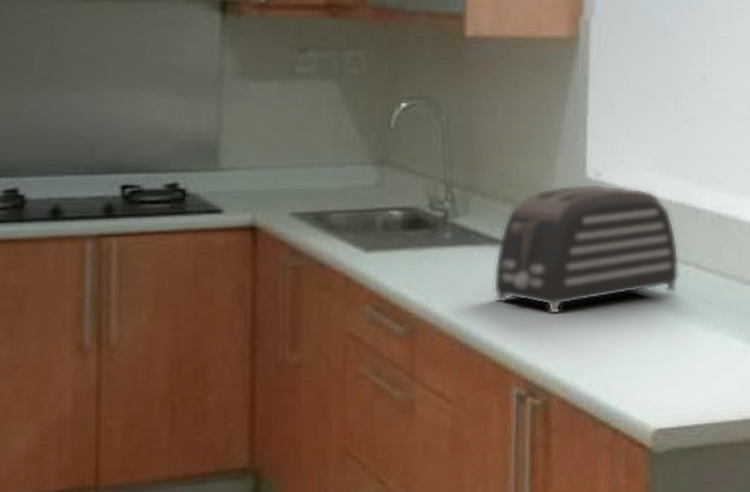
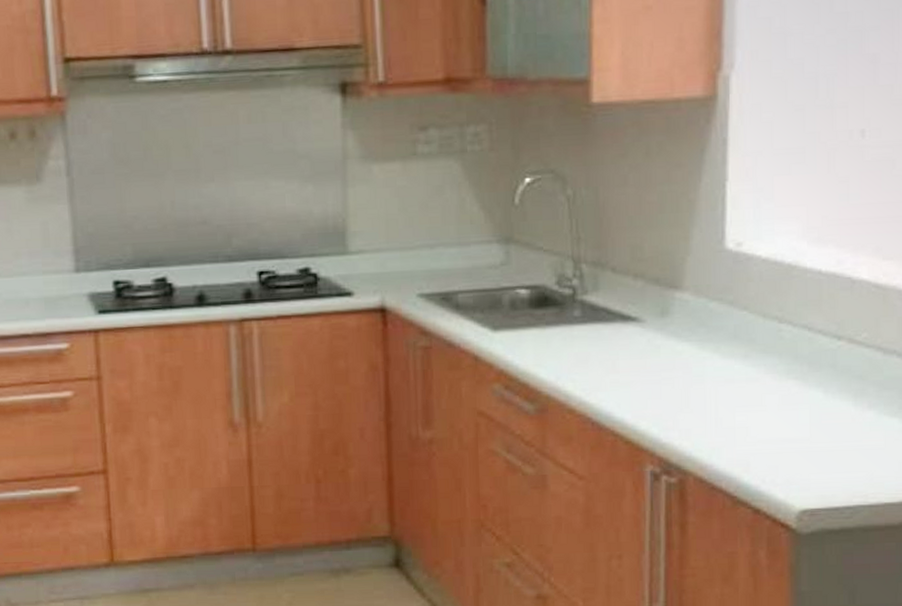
toaster: present [493,183,679,315] -> none [624,254,830,393]

